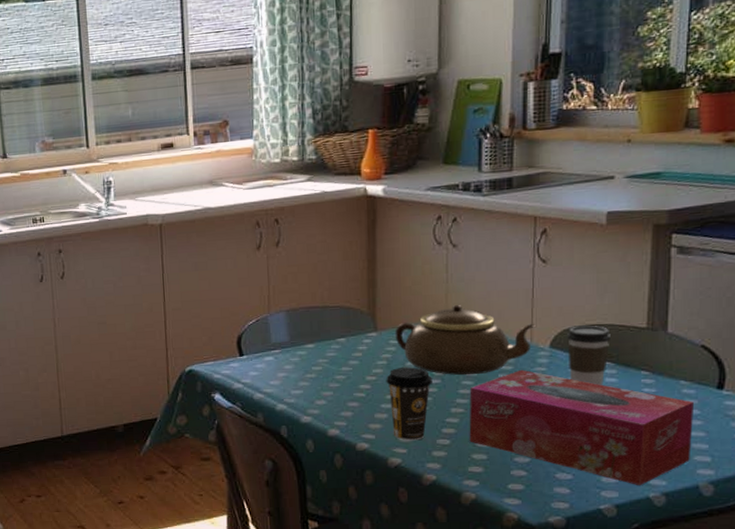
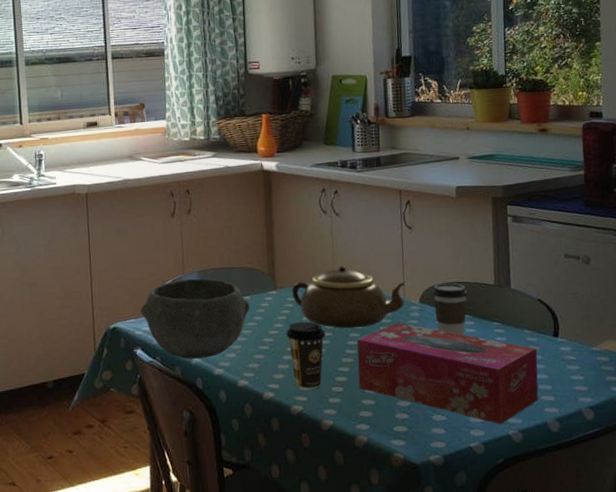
bowl: none [219,318,345,405] -> present [140,278,250,359]

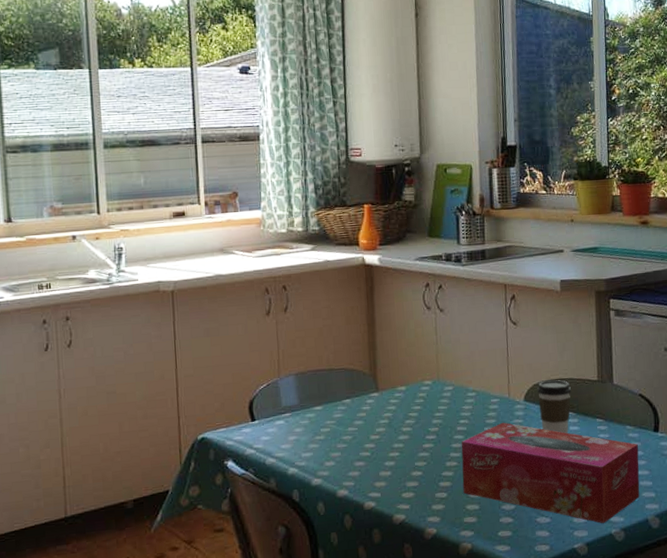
bowl: present [140,278,250,359] -> none [231,382,351,470]
coffee cup: present [286,322,326,389] -> none [388,424,429,497]
teapot: present [291,266,407,329] -> none [394,364,512,431]

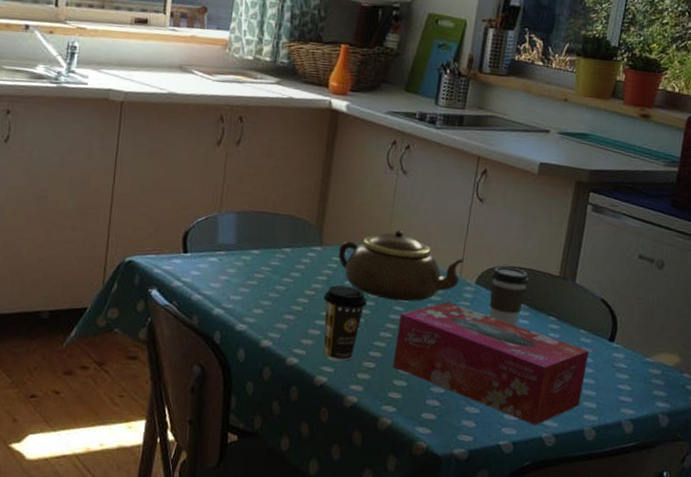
coffee cup: none [388,424,429,497] -> present [323,285,367,361]
teapot: none [394,364,512,431] -> present [338,230,466,302]

